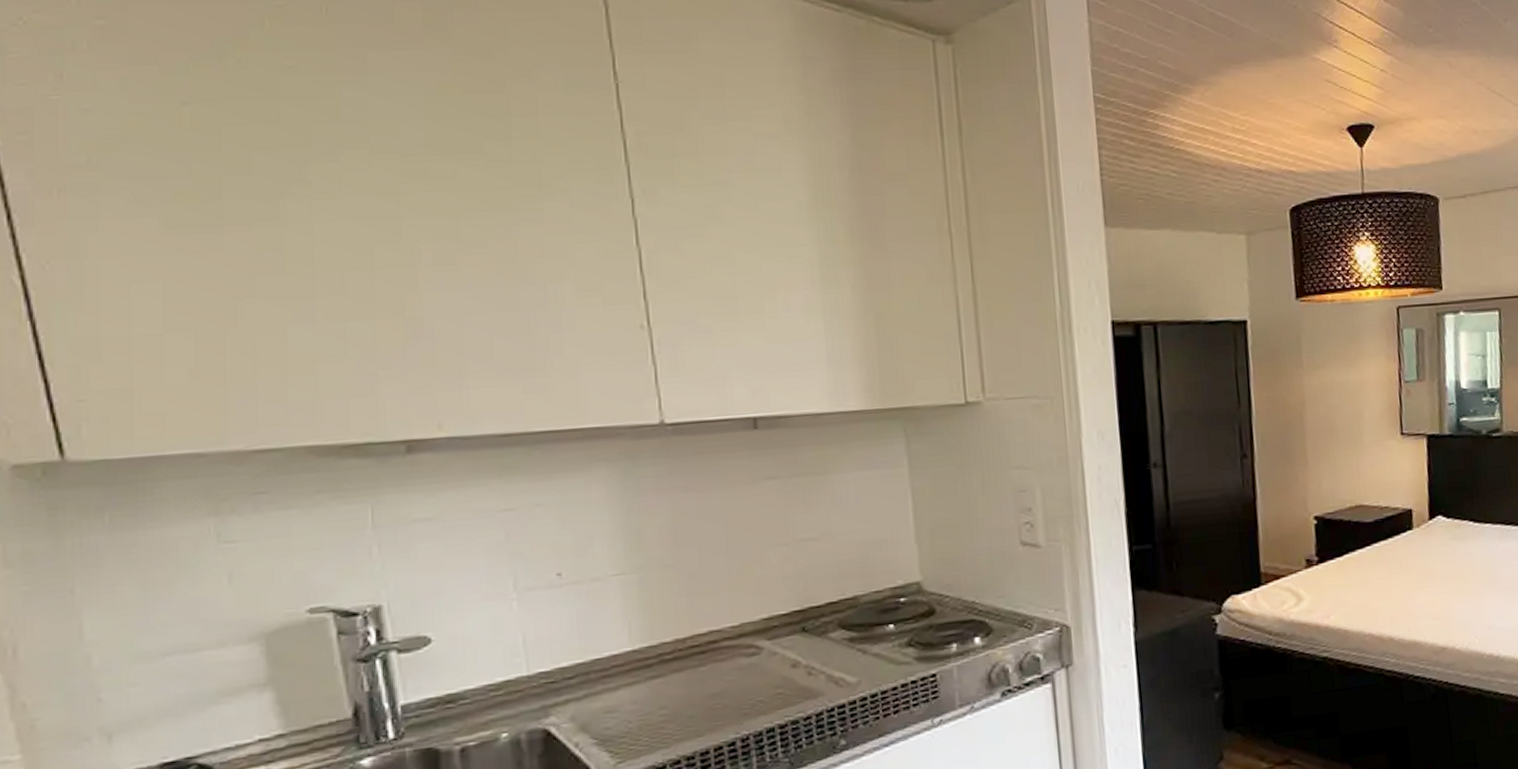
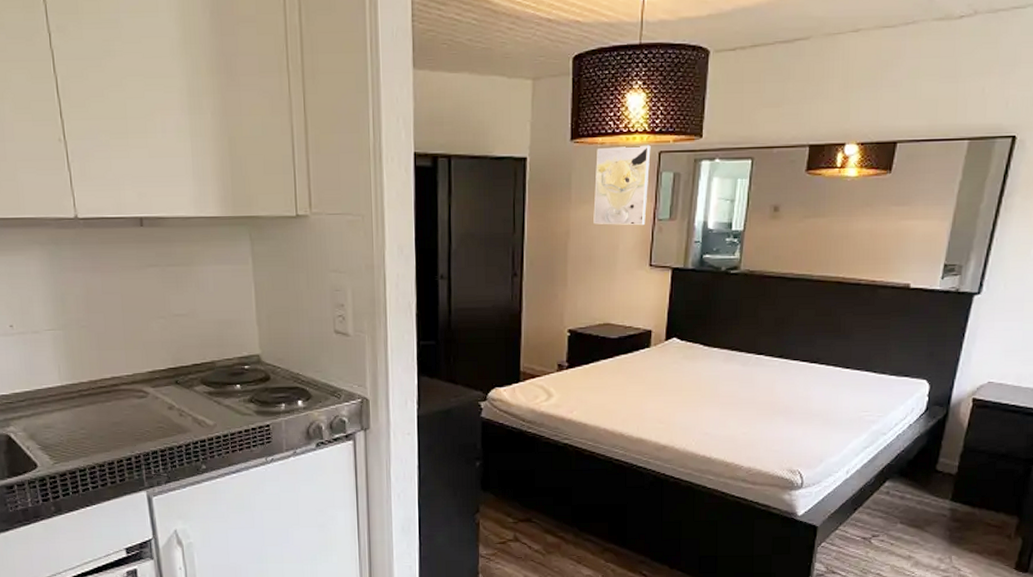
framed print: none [1327,300,1391,391] -> present [593,145,651,226]

